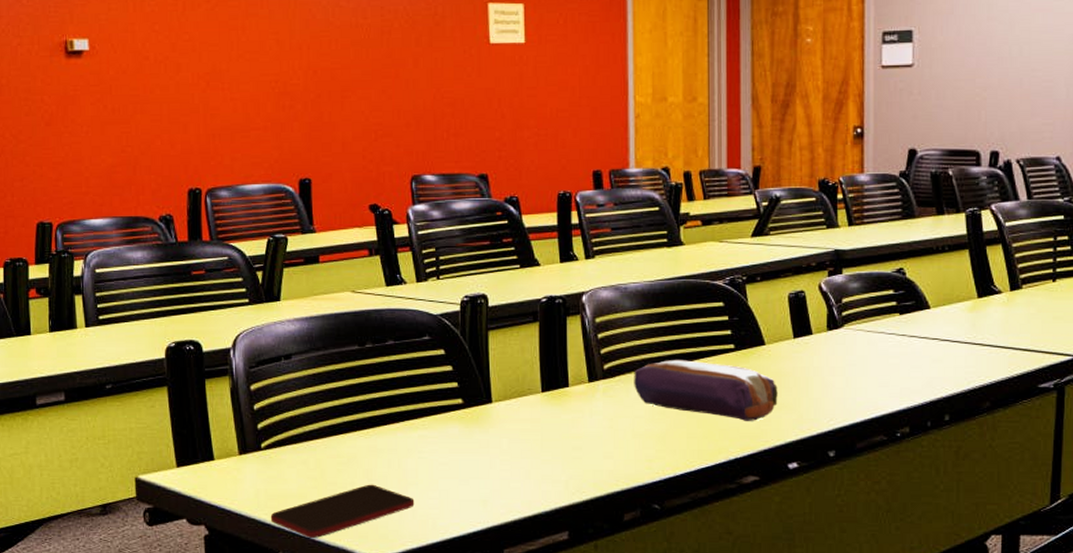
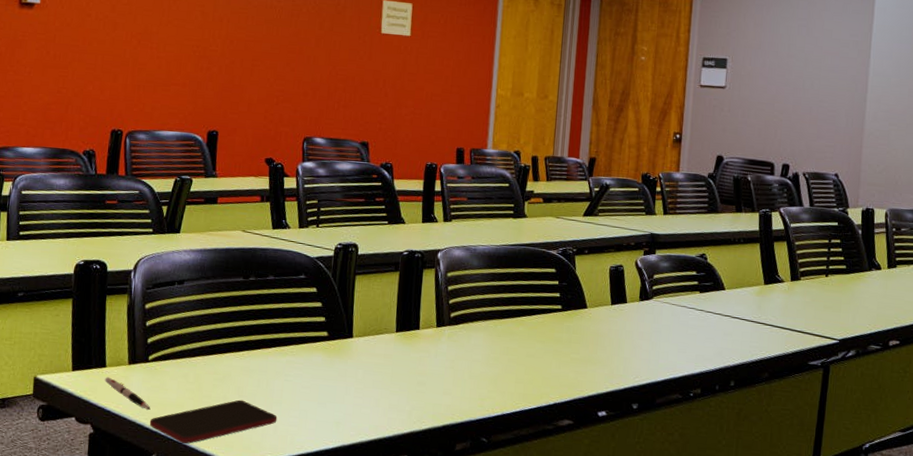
pen: none [214,471,270,504] -> present [105,377,151,410]
pencil case: present [634,359,778,421] -> none [474,314,595,373]

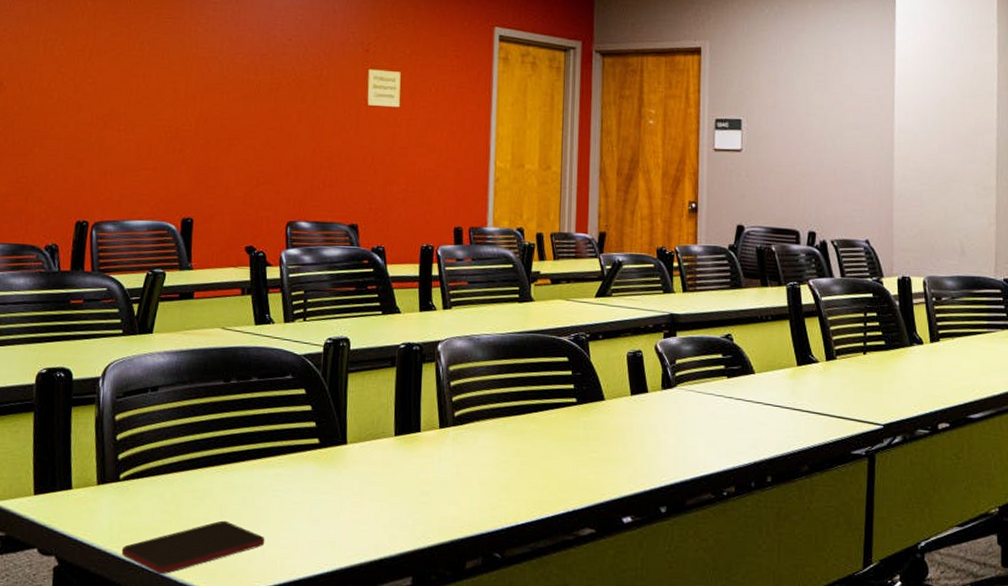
pen: present [105,377,151,410] -> none [71,500,123,536]

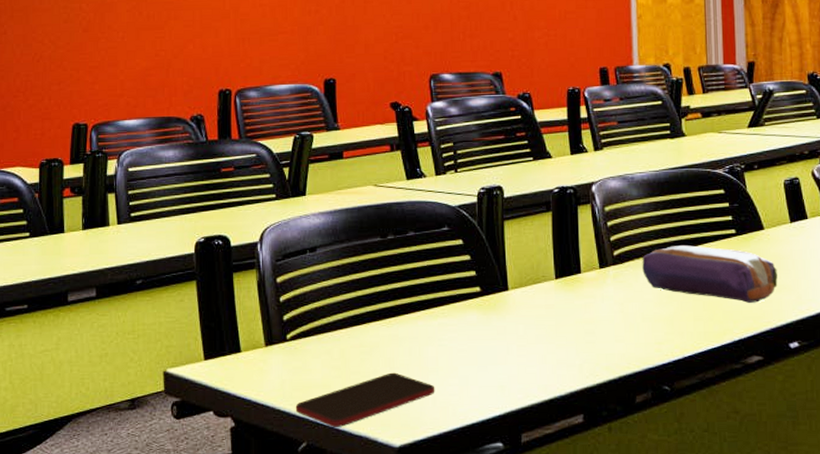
pencil case: none [482,410,615,474] -> present [642,244,778,303]

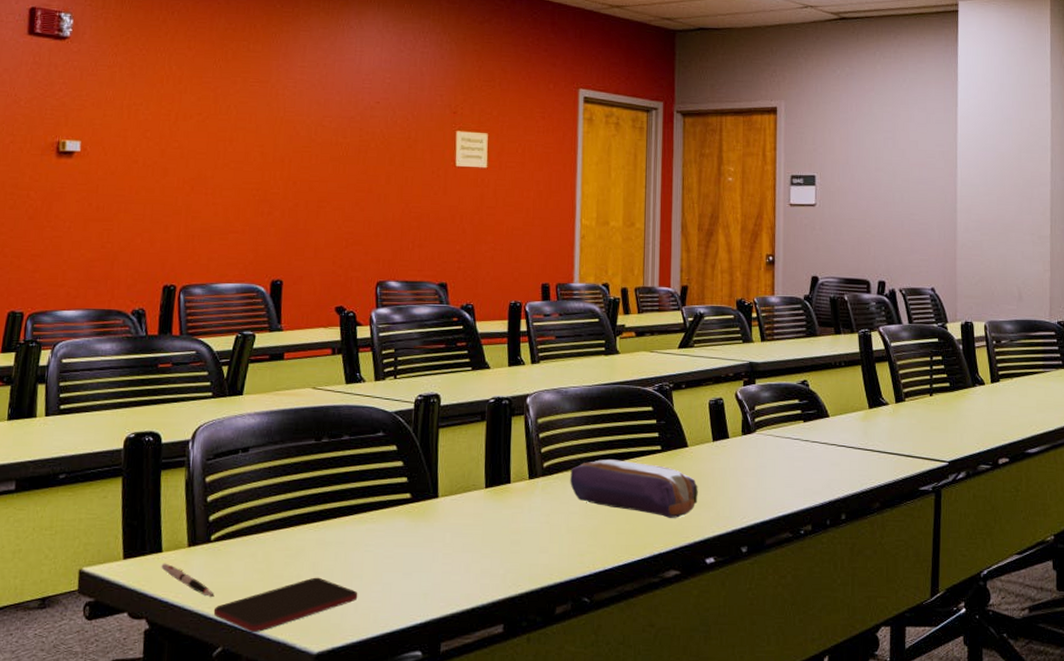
pen: none [241,362,295,394] -> present [161,563,215,597]

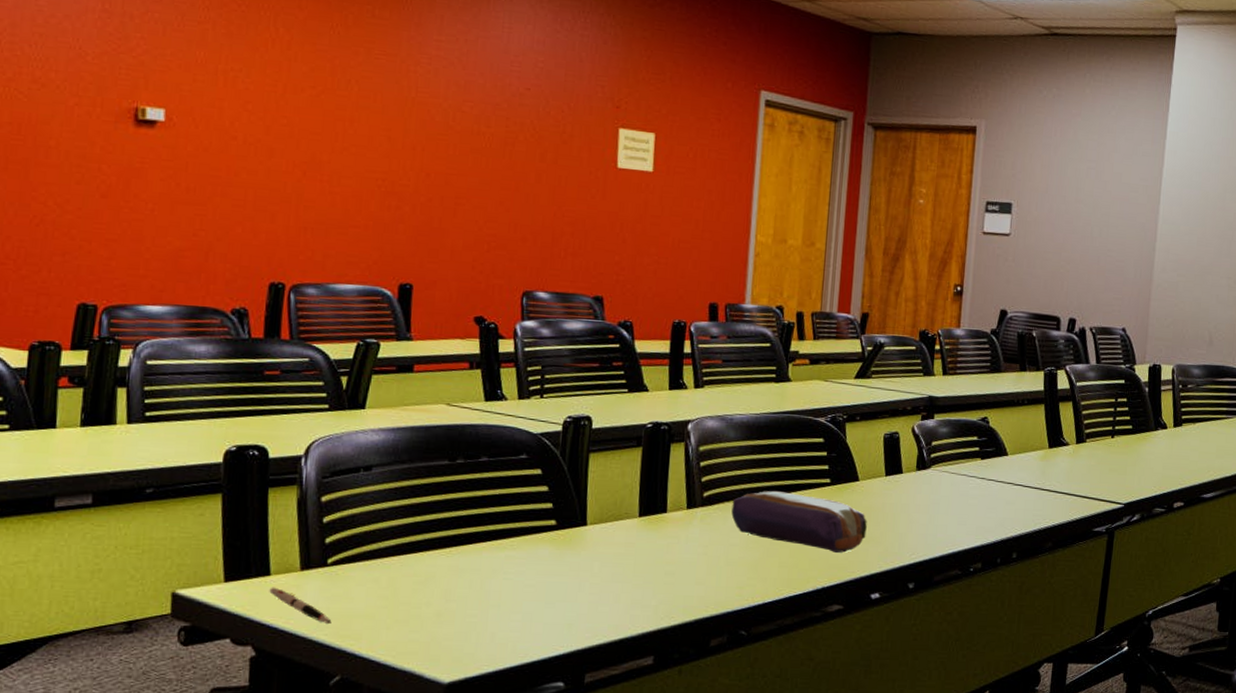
smartphone: present [213,577,358,633] -> none [330,605,495,662]

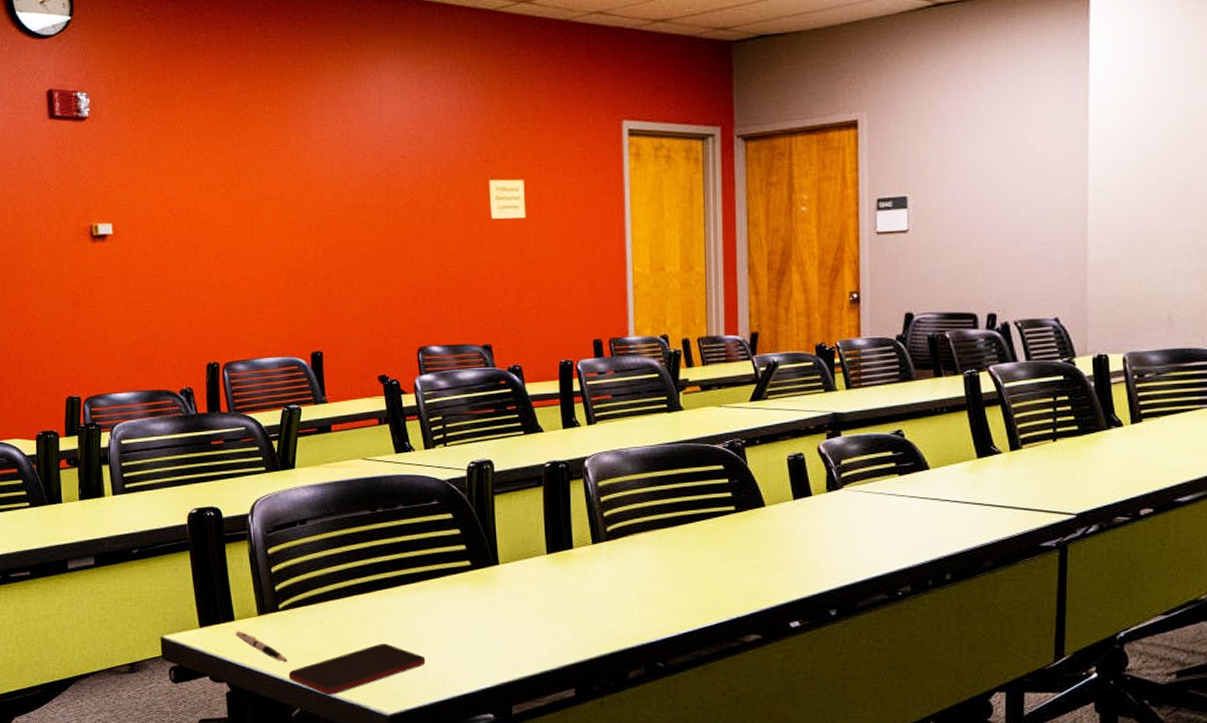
smartphone: none [330,605,495,662] -> present [288,643,426,696]
pencil case: present [731,490,867,553] -> none [636,521,779,581]

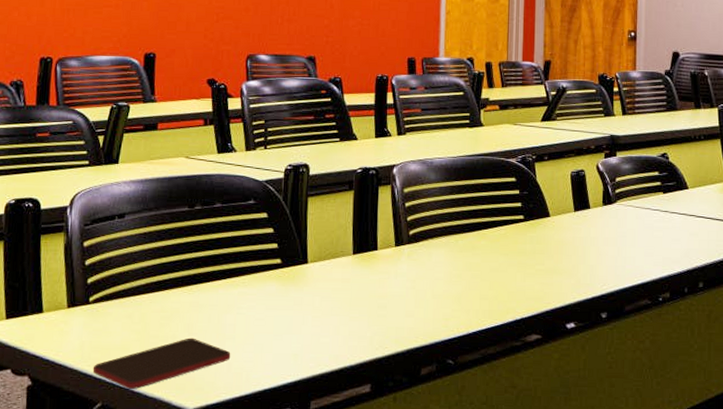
pen: present [235,631,288,662] -> none [42,323,94,355]

